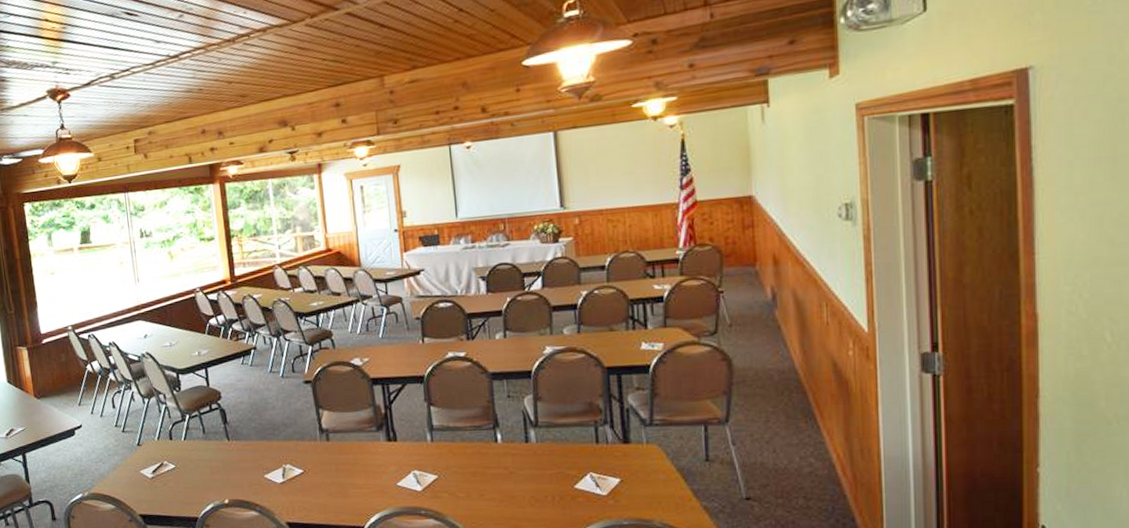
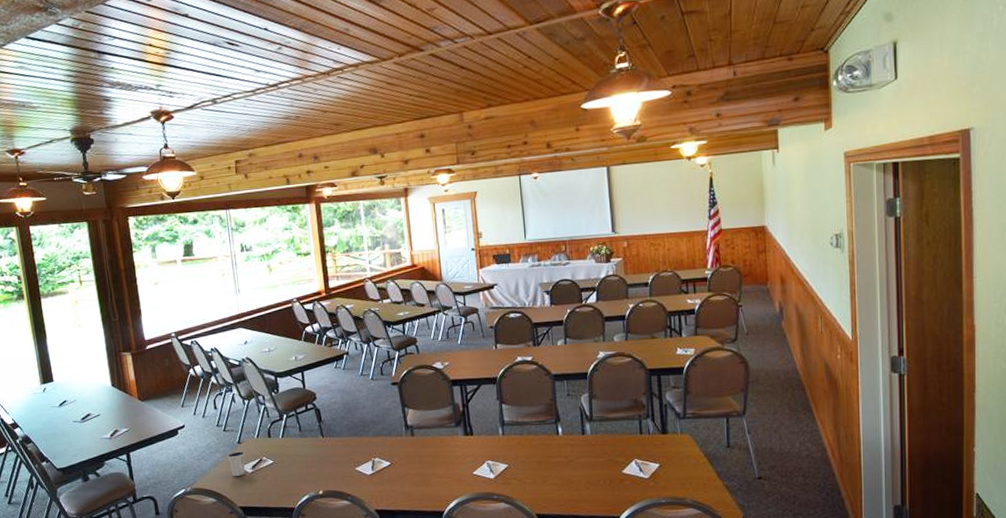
dixie cup: none [126,454,146,481] -> present [227,451,246,476]

